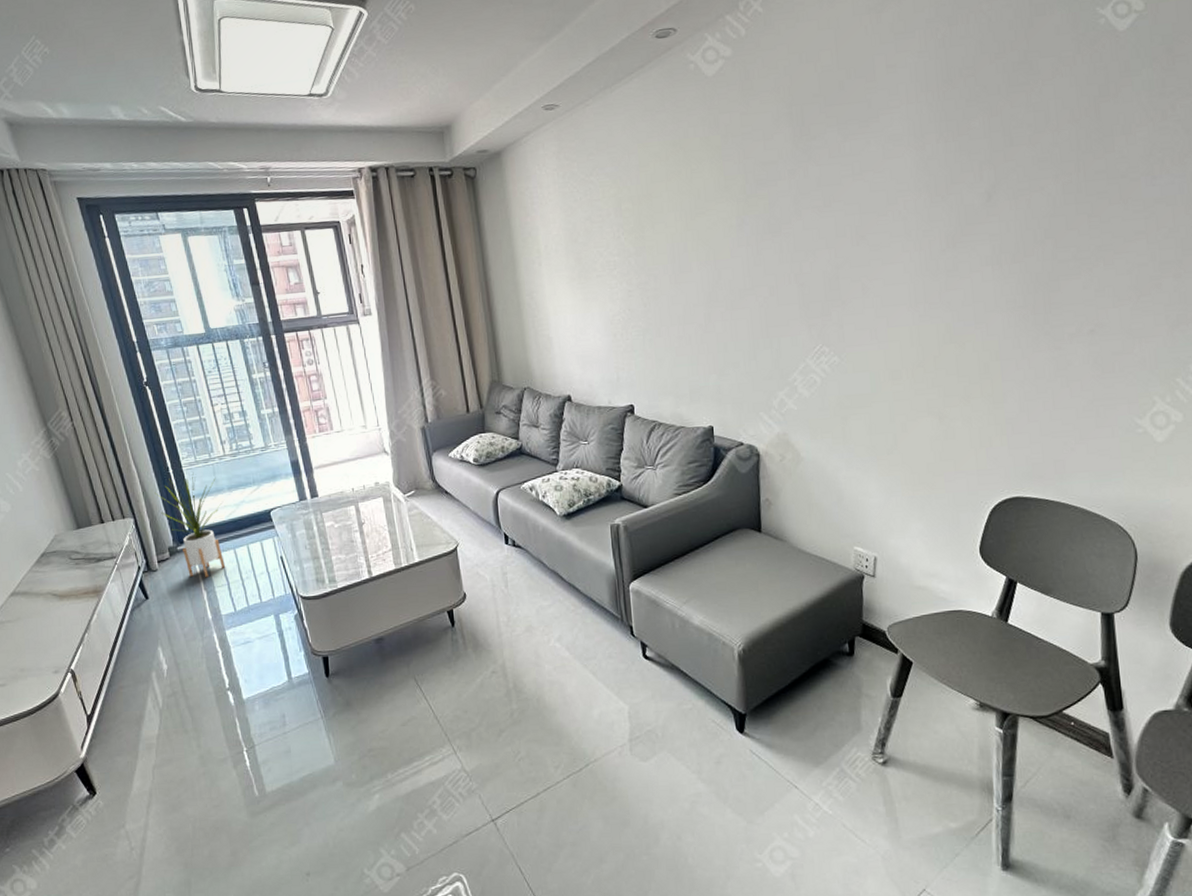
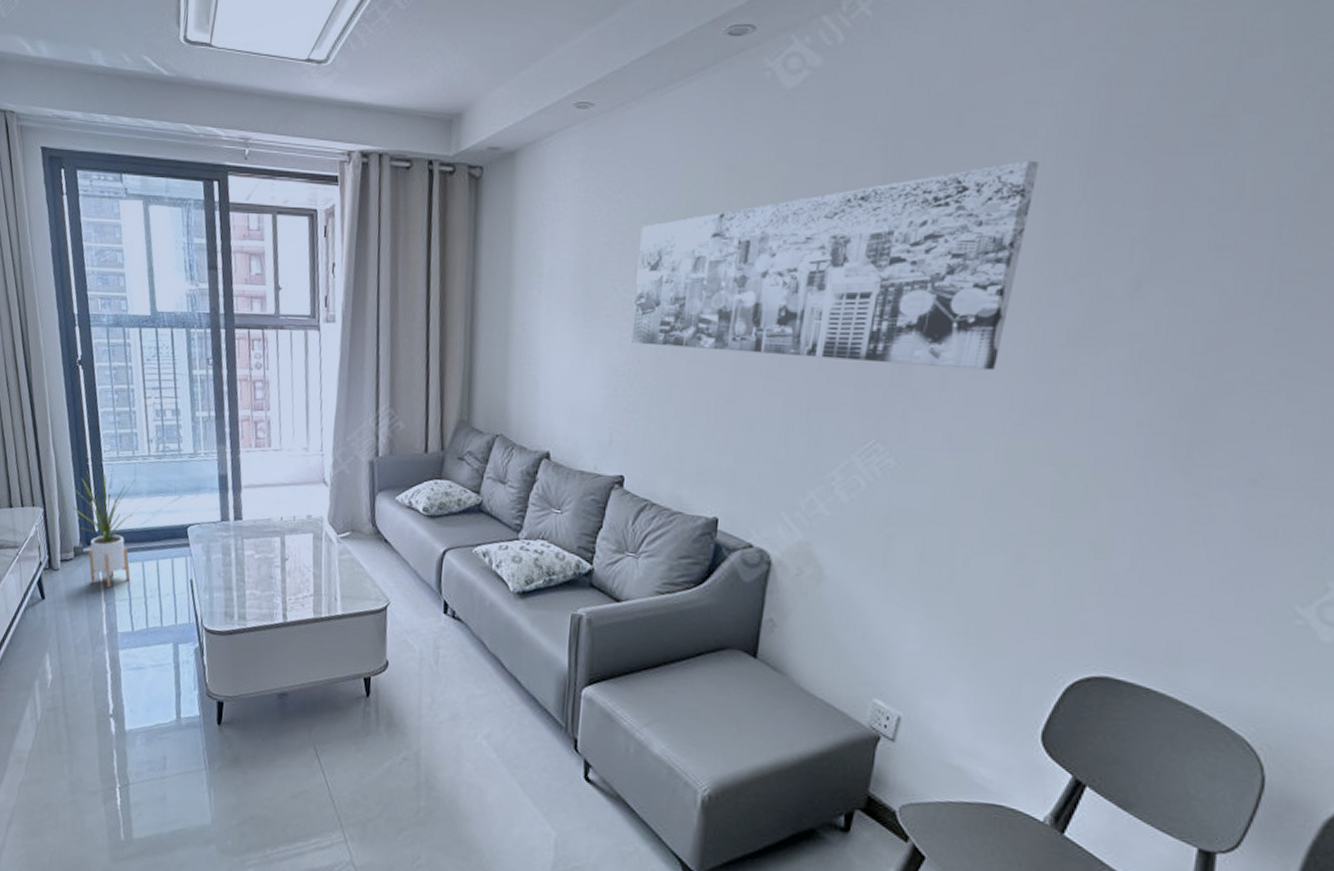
wall art: none [613,111,905,296] -> present [631,160,1040,371]

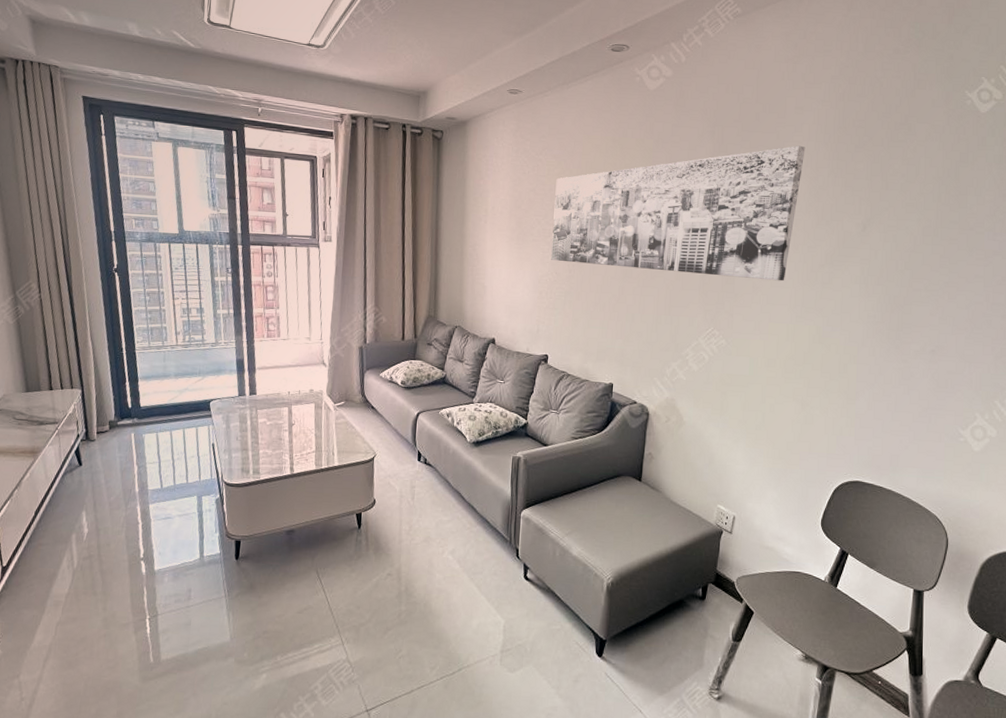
house plant: present [69,469,137,588] -> none [105,357,166,454]

